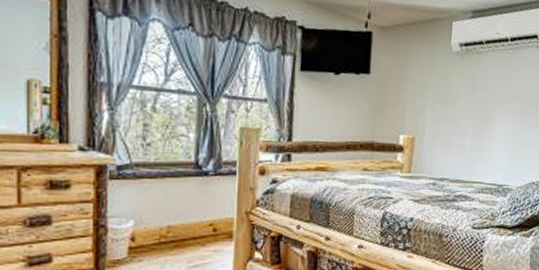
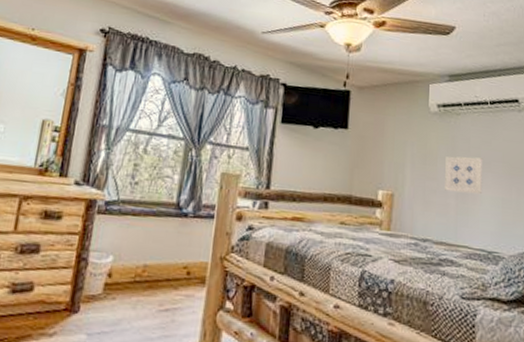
wall art: none [463,96,500,133] -> present [445,156,483,195]

